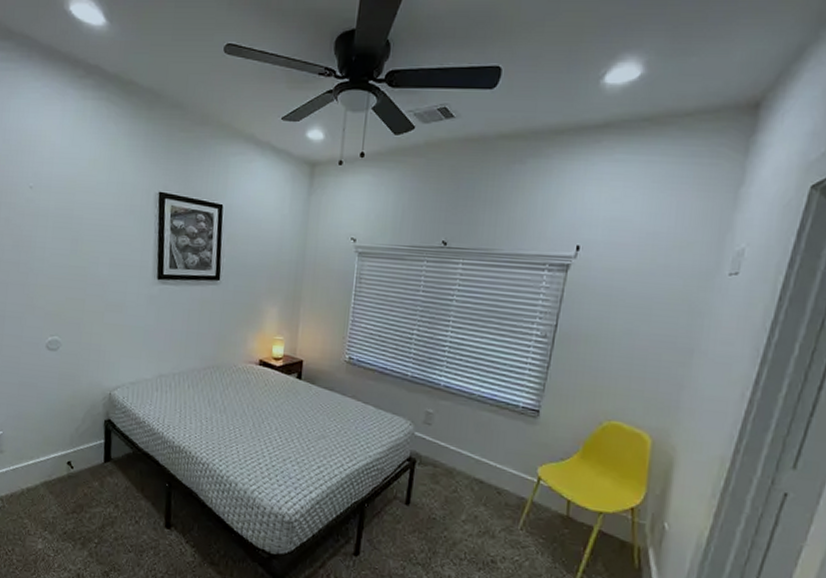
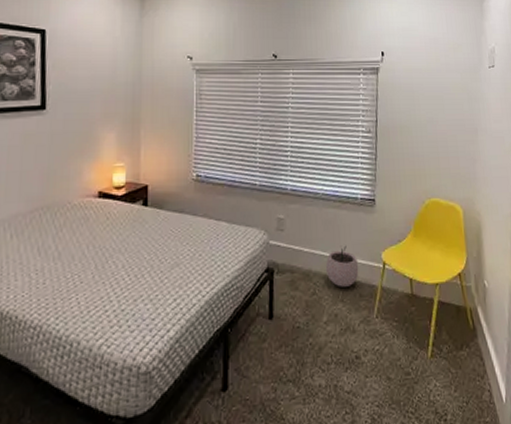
plant pot: none [471,451,509,493] -> present [325,245,359,287]

